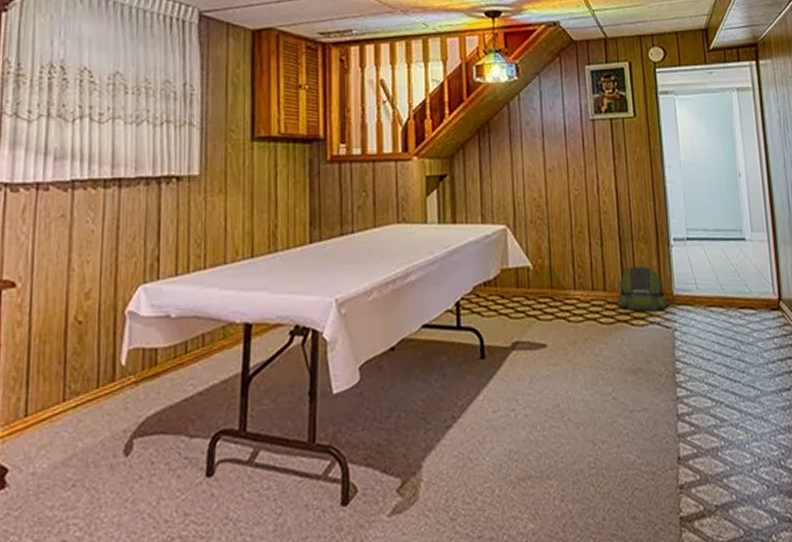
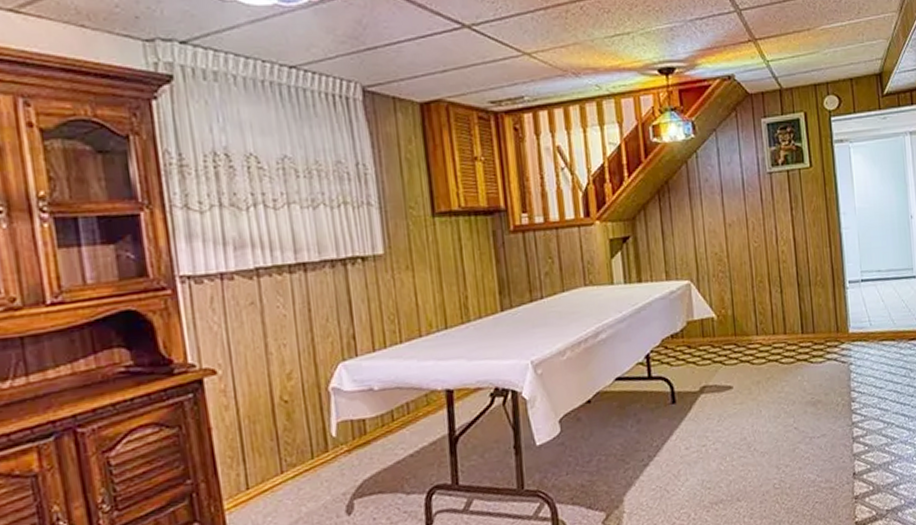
backpack: present [618,266,667,312] -> none [798,309,843,350]

